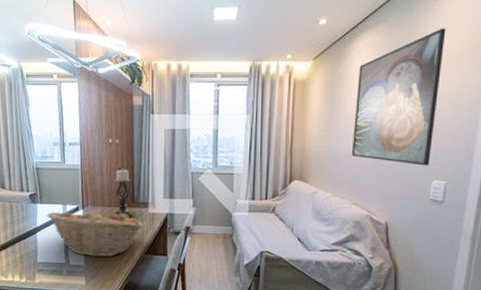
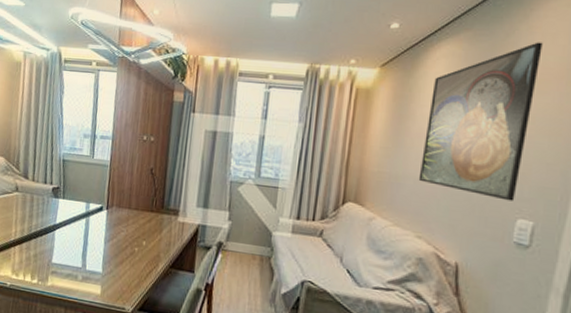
fruit basket: present [46,208,143,257] -> none [67,209,171,267]
candle holder: present [112,169,134,219] -> none [138,169,163,226]

